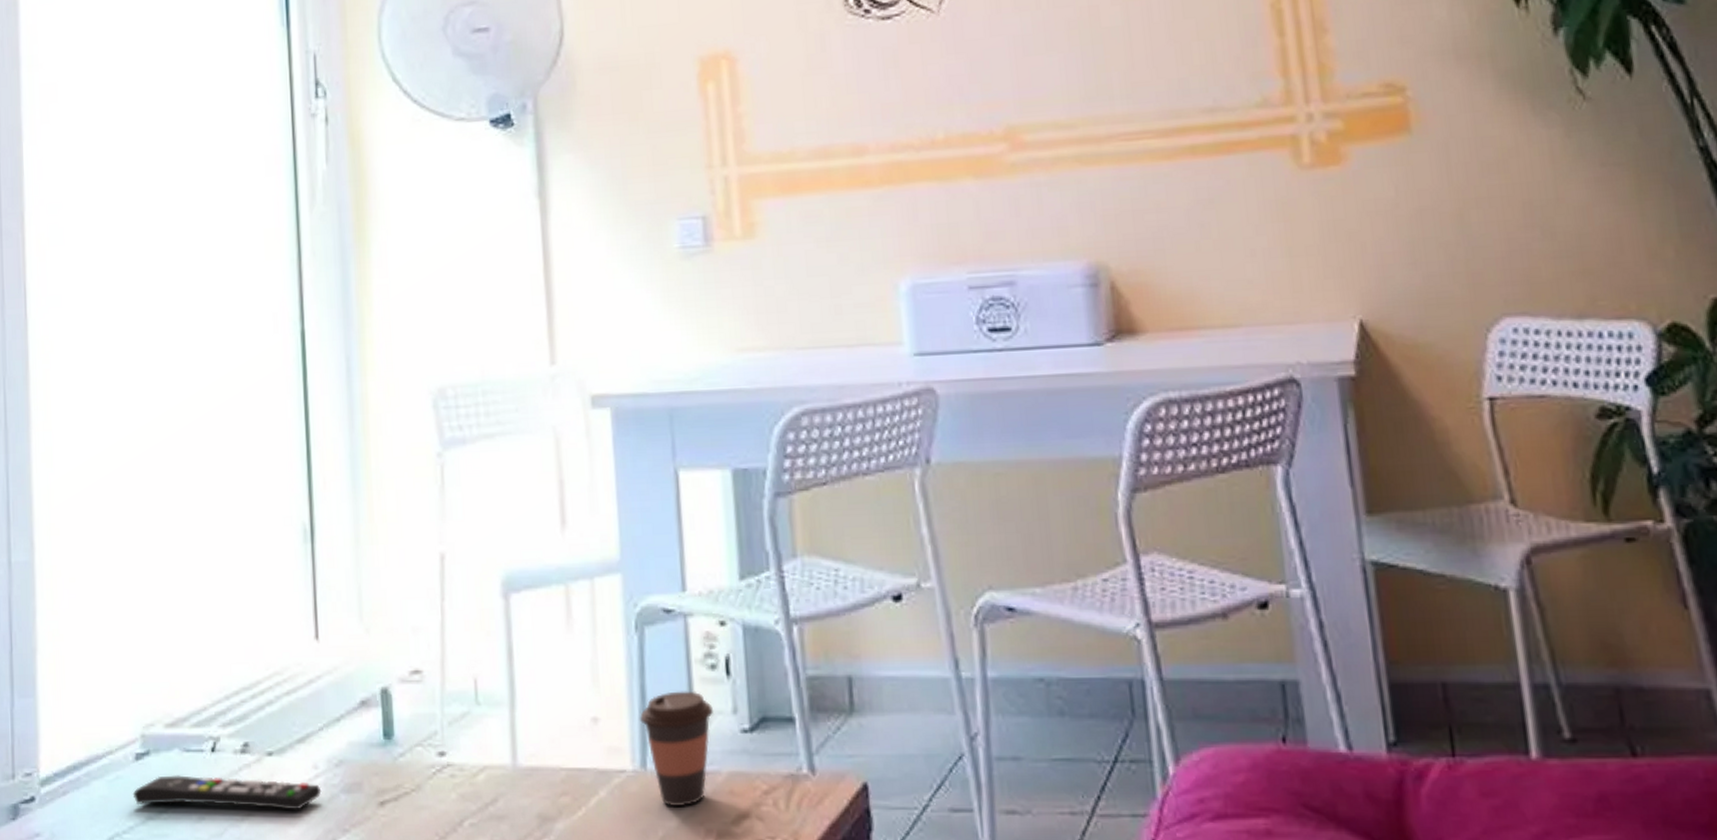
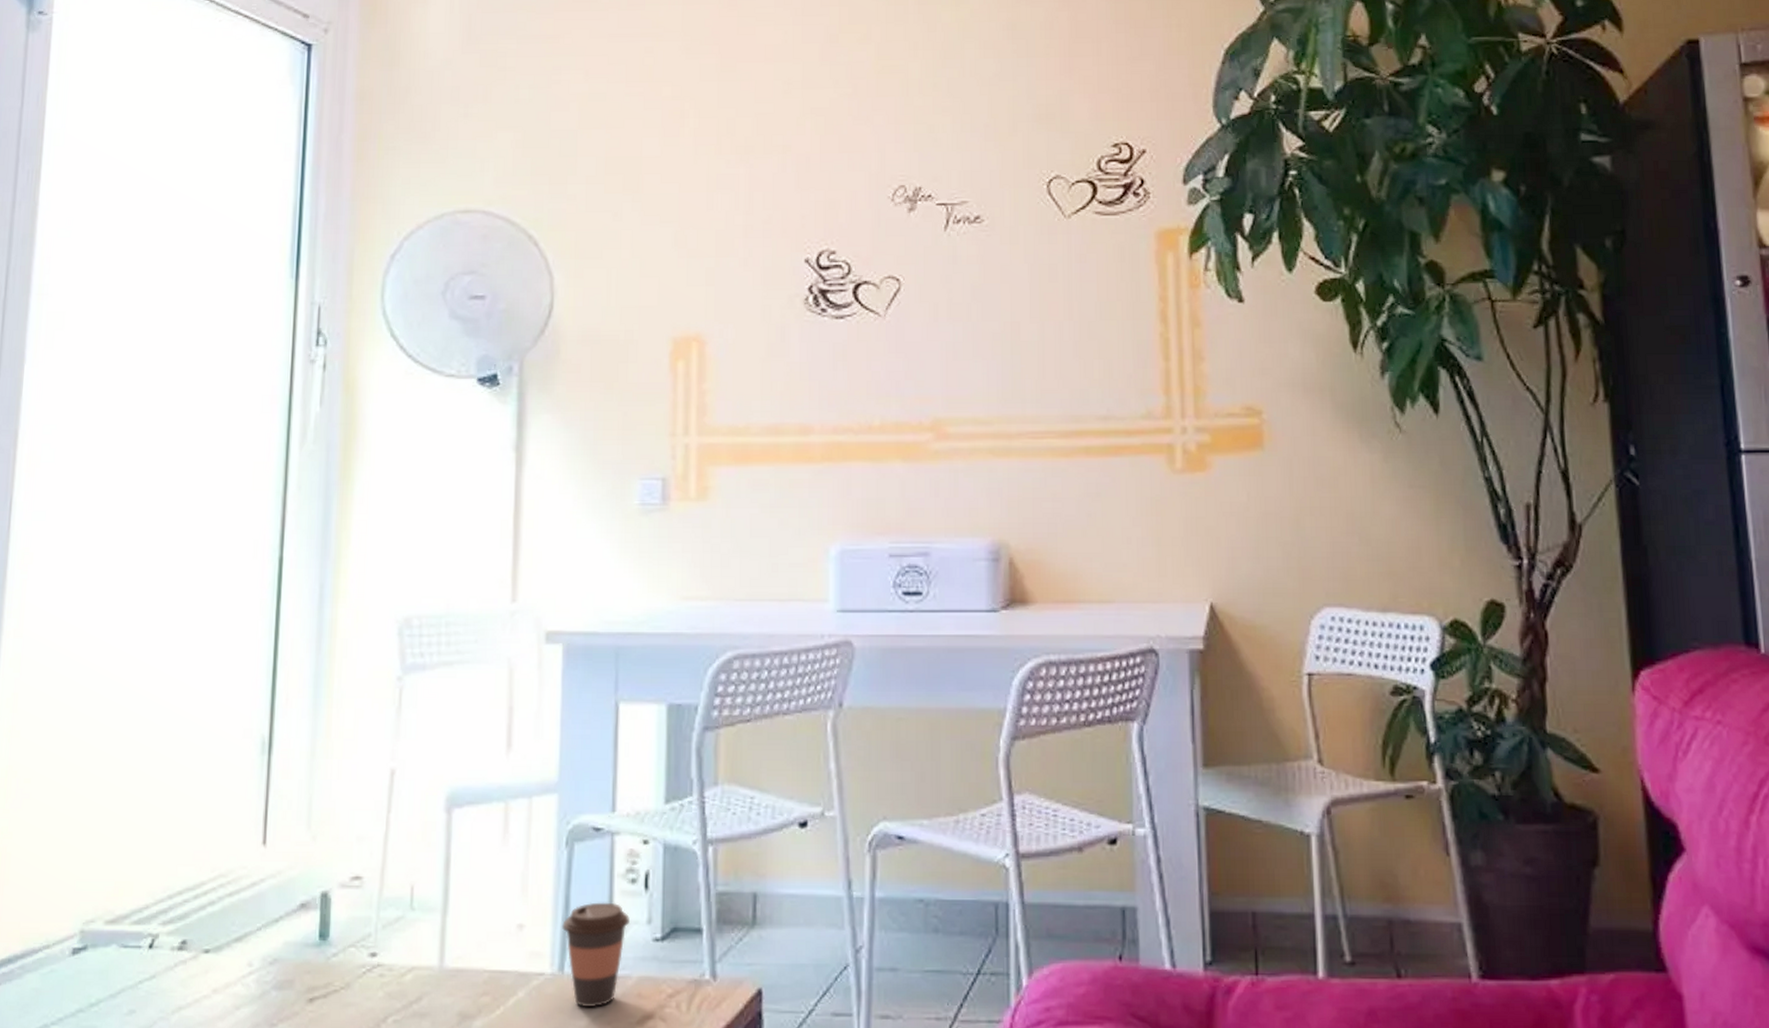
remote control: present [132,775,322,811] -> none [65,970,254,1005]

